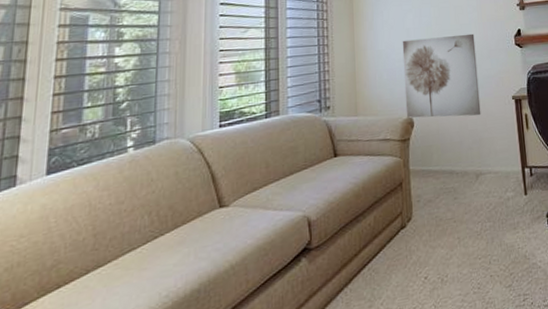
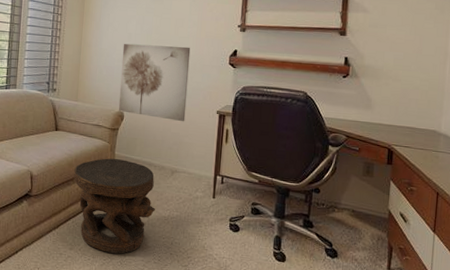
side table: none [363,173,465,298] -> present [74,158,155,254]

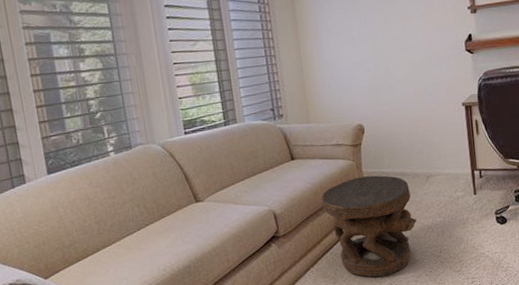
wall art: present [118,43,191,122] -> none [348,40,431,125]

